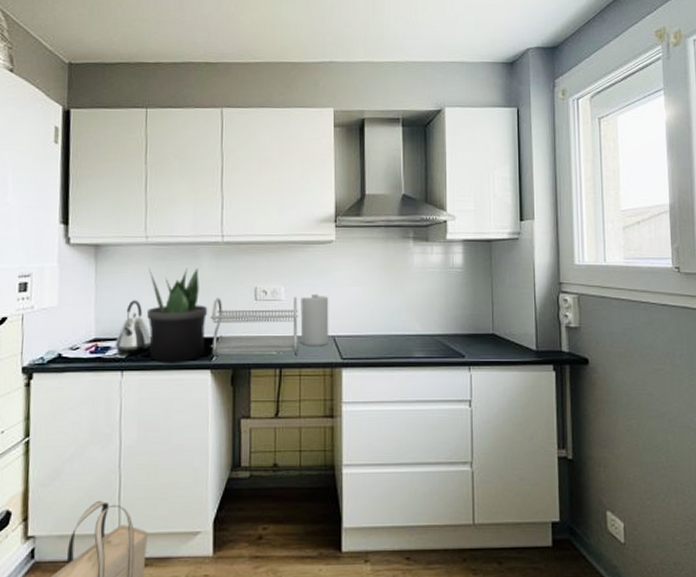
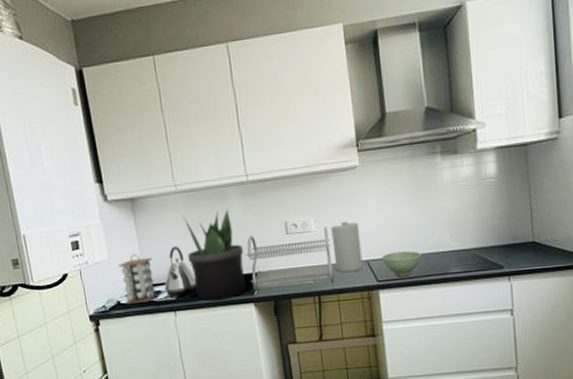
spice rack: none [67,304,108,359] -> present [118,254,159,305]
bowl: none [348,330,387,357] -> present [381,251,421,277]

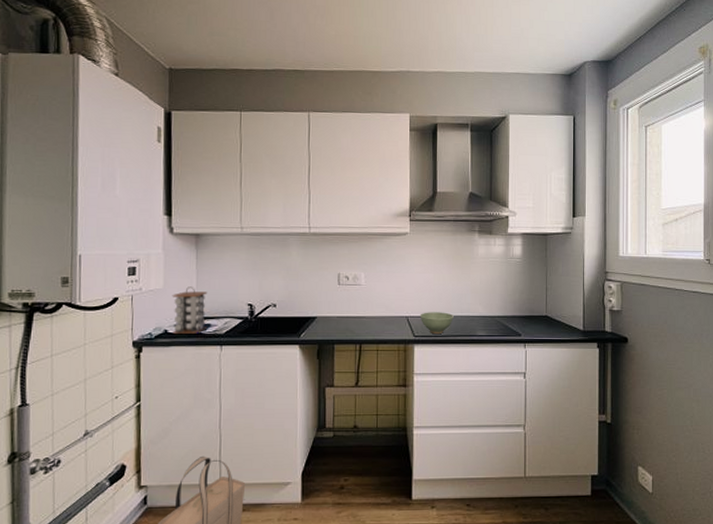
kettle: present [164,246,197,298] -> none [214,283,247,333]
planter: present [182,210,246,302] -> none [242,255,297,339]
dish rack: present [246,226,335,291] -> none [298,281,377,333]
paper towel holder: present [331,221,363,273] -> none [378,279,404,326]

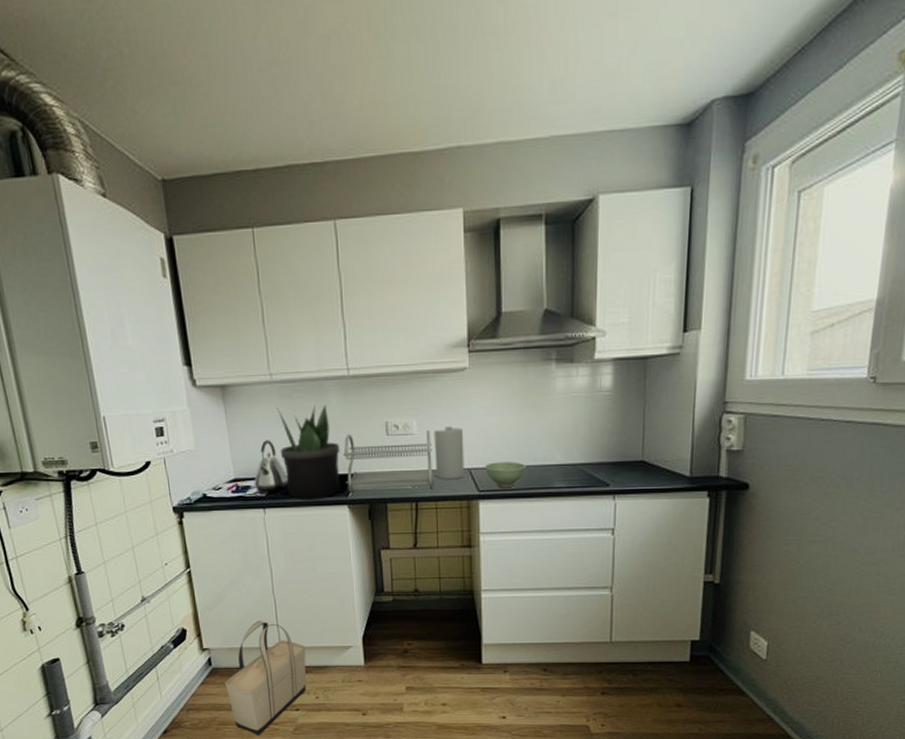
spice rack: present [172,286,208,335] -> none [205,445,248,499]
kettle: none [214,283,247,333] -> present [254,440,289,495]
planter: none [242,255,297,339] -> present [276,405,340,500]
dish rack: none [298,281,377,333] -> present [342,429,434,492]
paper towel holder: none [378,279,404,326] -> present [434,425,465,480]

